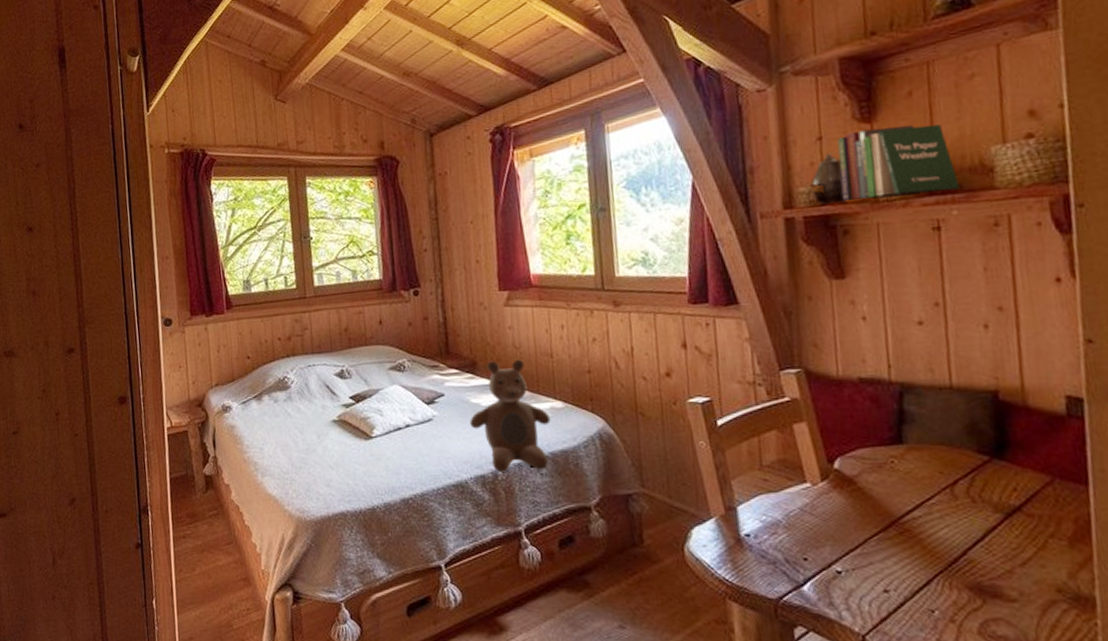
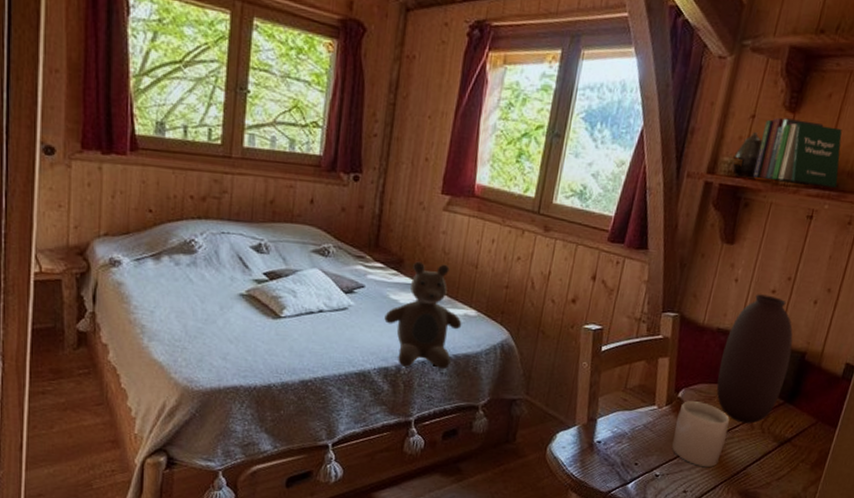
mug: none [841,471,923,555] -> present [672,401,730,467]
vase: none [876,328,981,492] -> present [716,294,793,424]

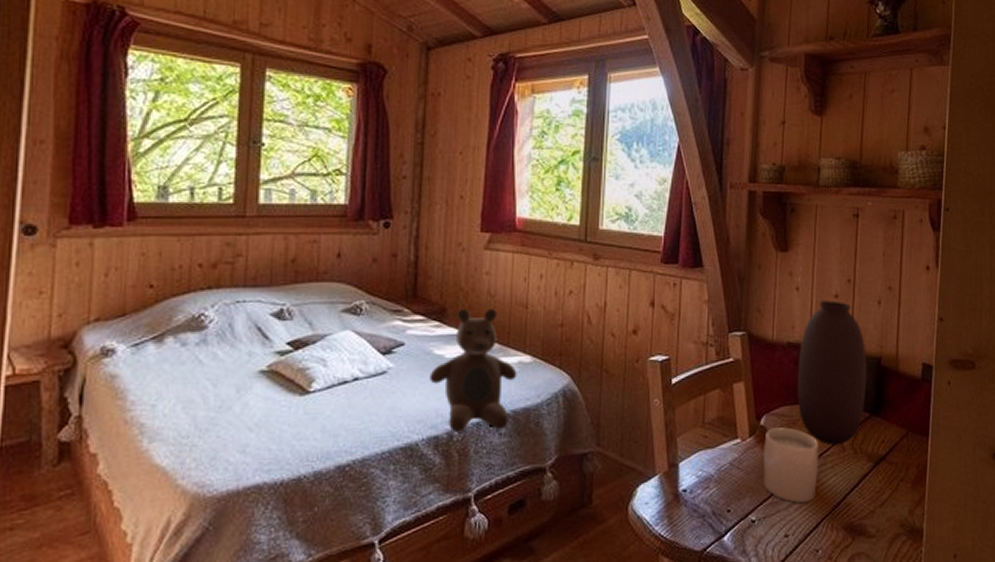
decorative jar: present [732,132,762,179] -> none [772,138,797,183]
books: present [753,117,842,188] -> none [794,121,875,184]

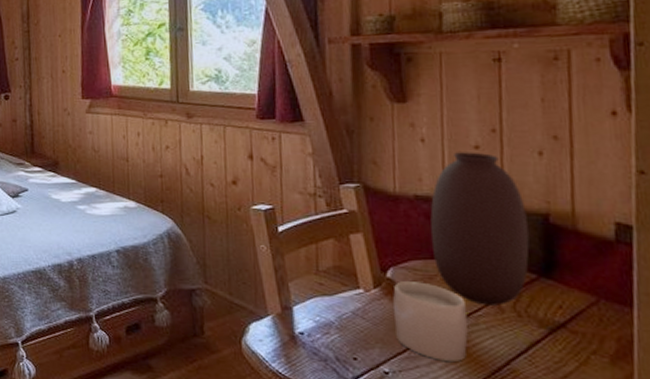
teddy bear: present [430,308,517,432] -> none [50,161,124,263]

